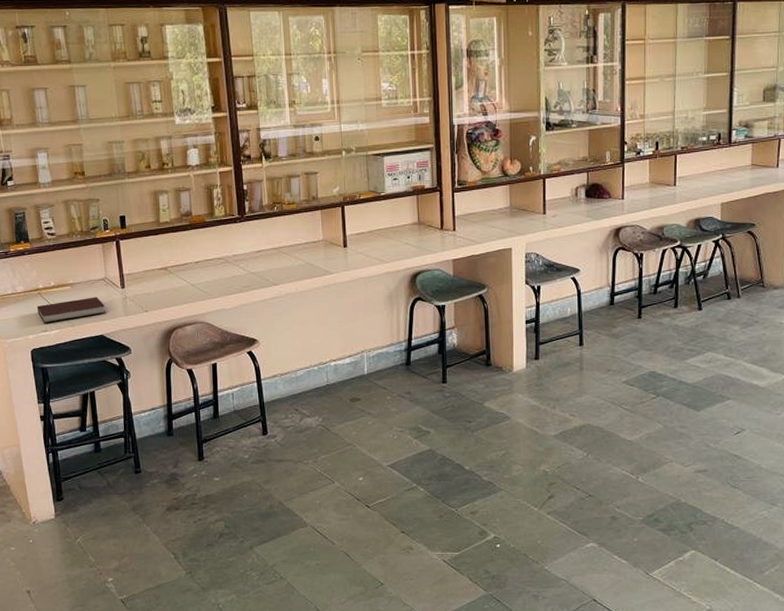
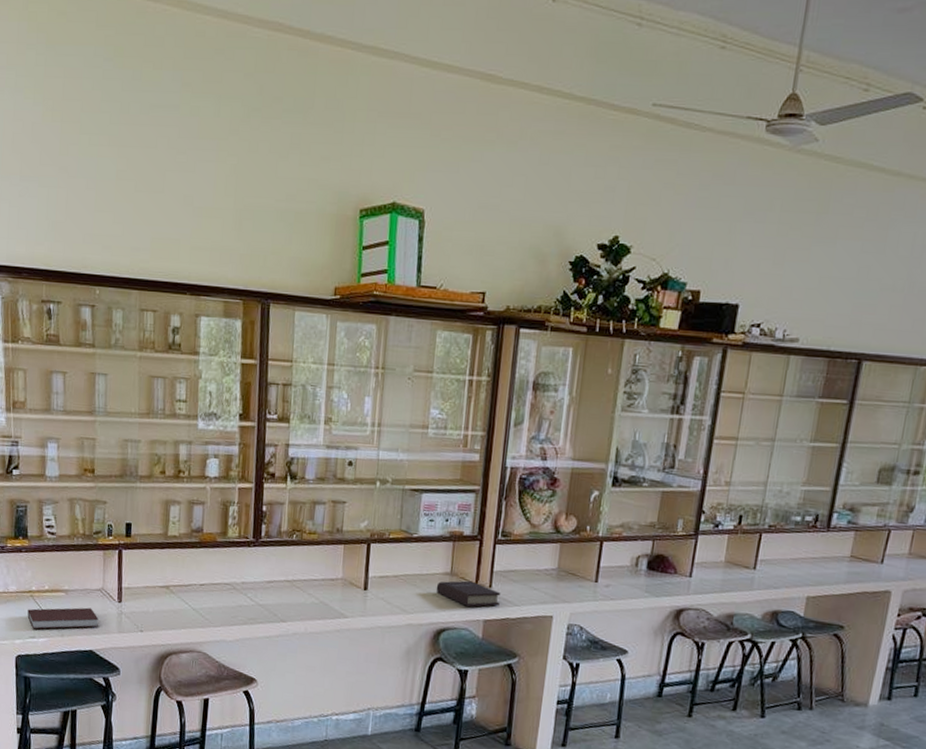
book: none [407,227,464,250] -> present [436,580,501,607]

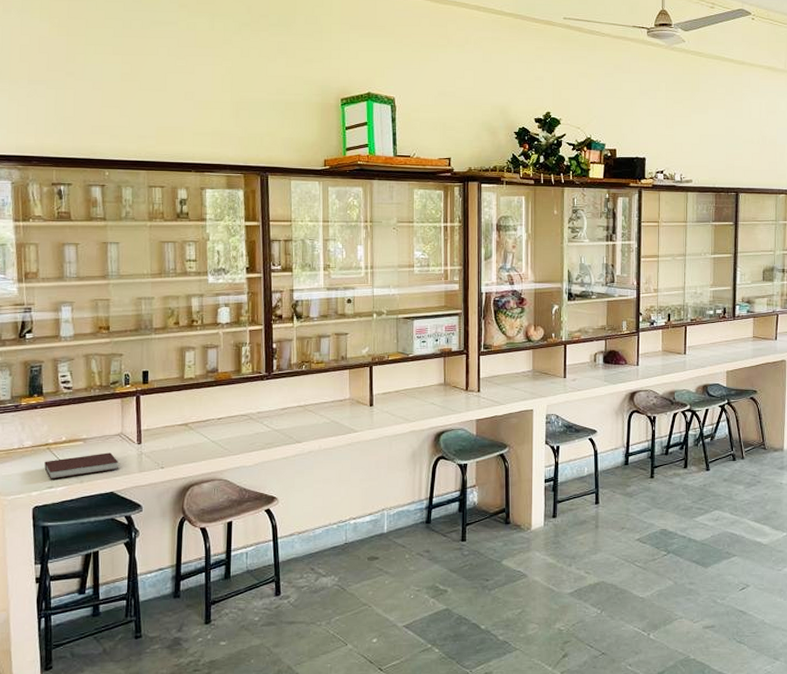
book: present [436,580,501,607] -> none [433,388,488,410]

